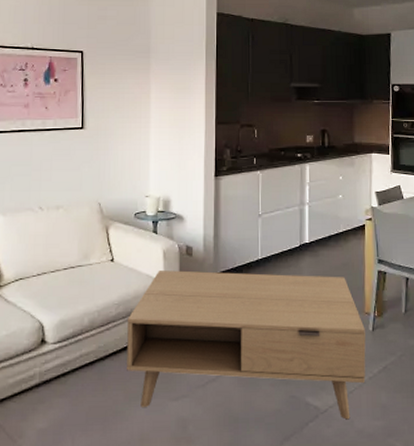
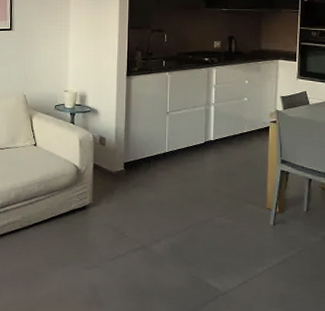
coffee table: present [127,270,366,420] -> none [47,157,266,304]

